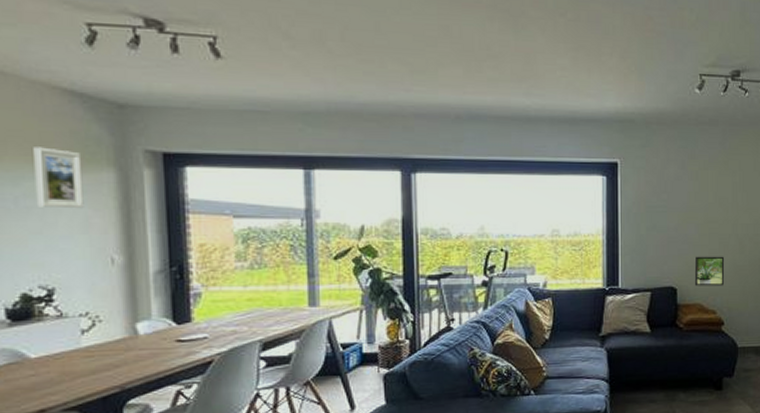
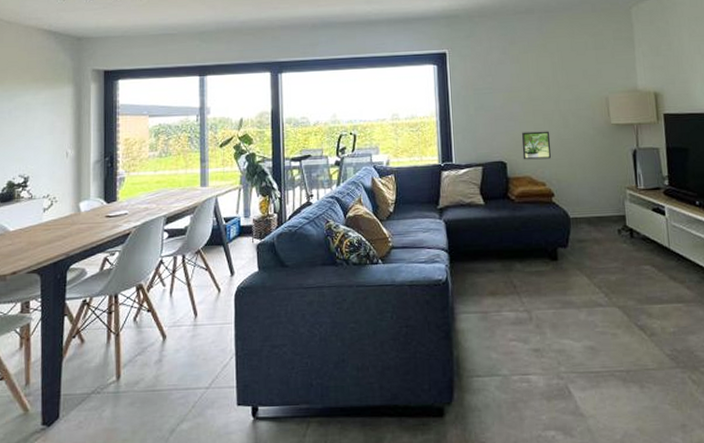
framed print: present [33,147,84,209] -> none [22,72,52,116]

